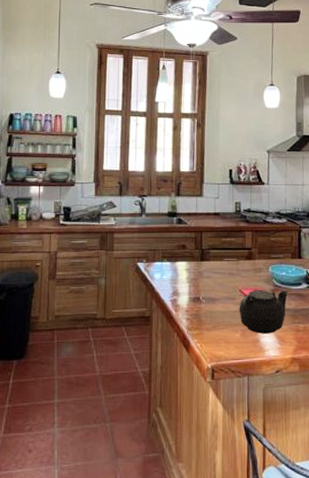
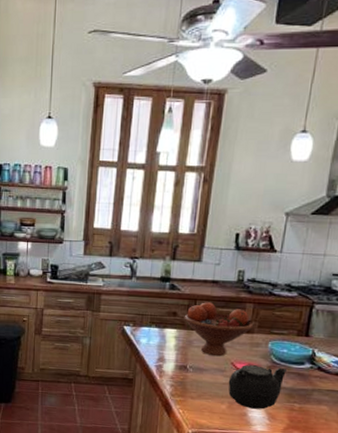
fruit bowl: none [192,233,254,285] -> present [184,302,254,357]

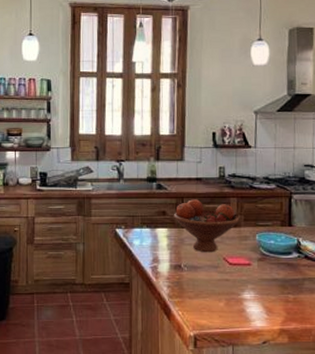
teapot: present [228,364,286,409] -> none [223,258,276,304]

